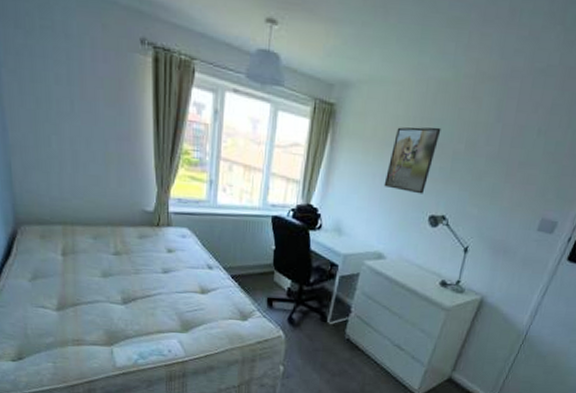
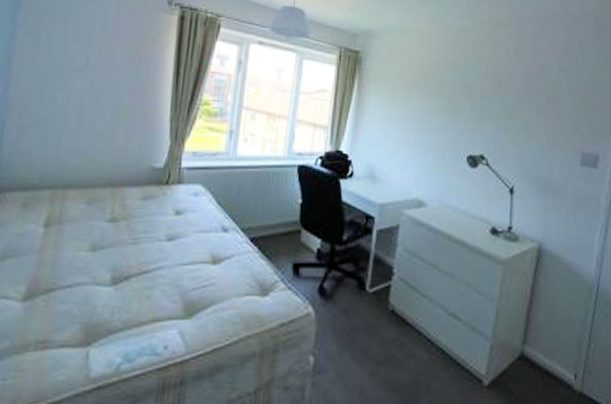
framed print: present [383,127,441,194] -> none [416,69,466,134]

